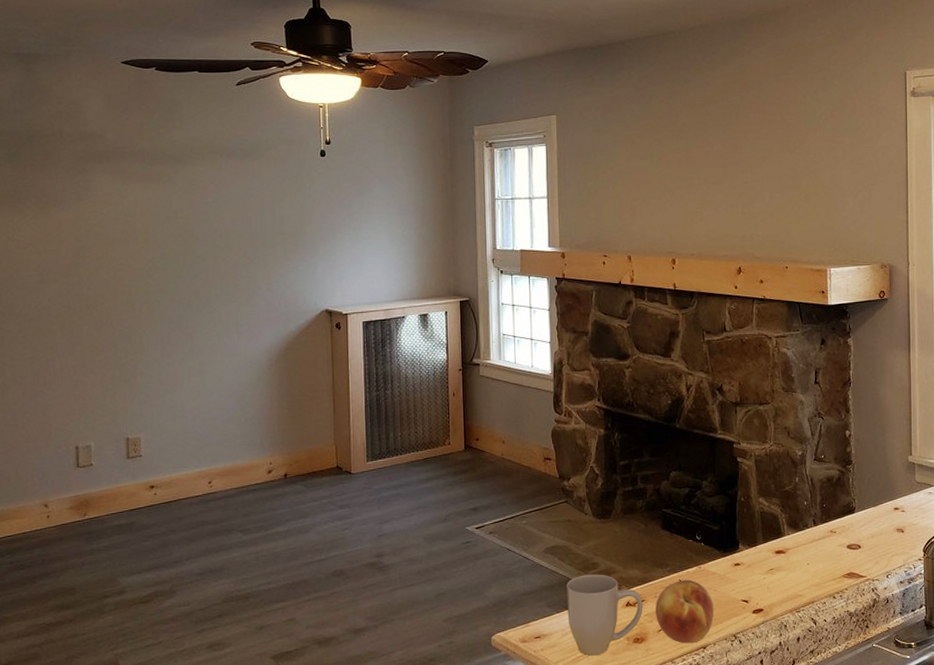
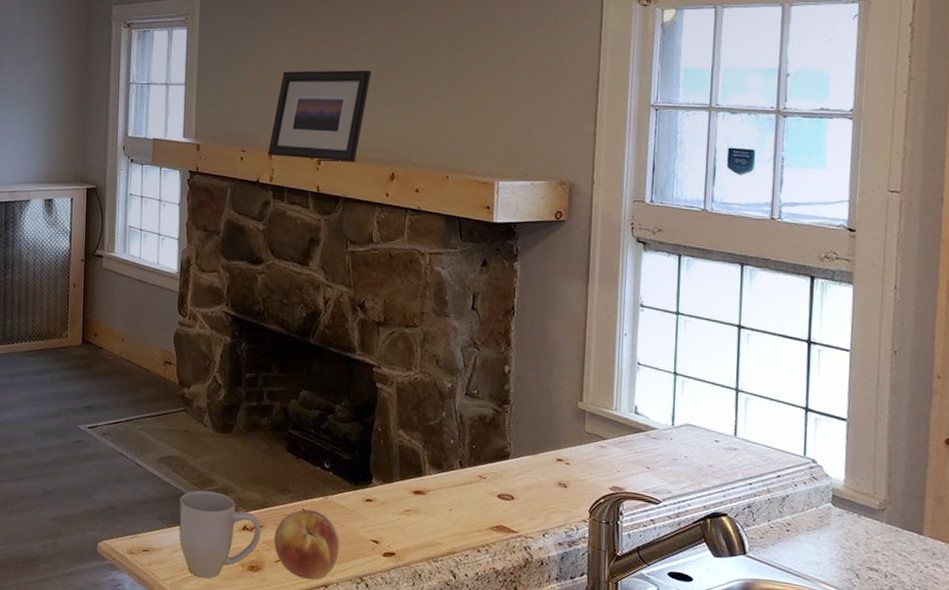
picture frame: none [627,175,715,260] -> present [268,69,372,162]

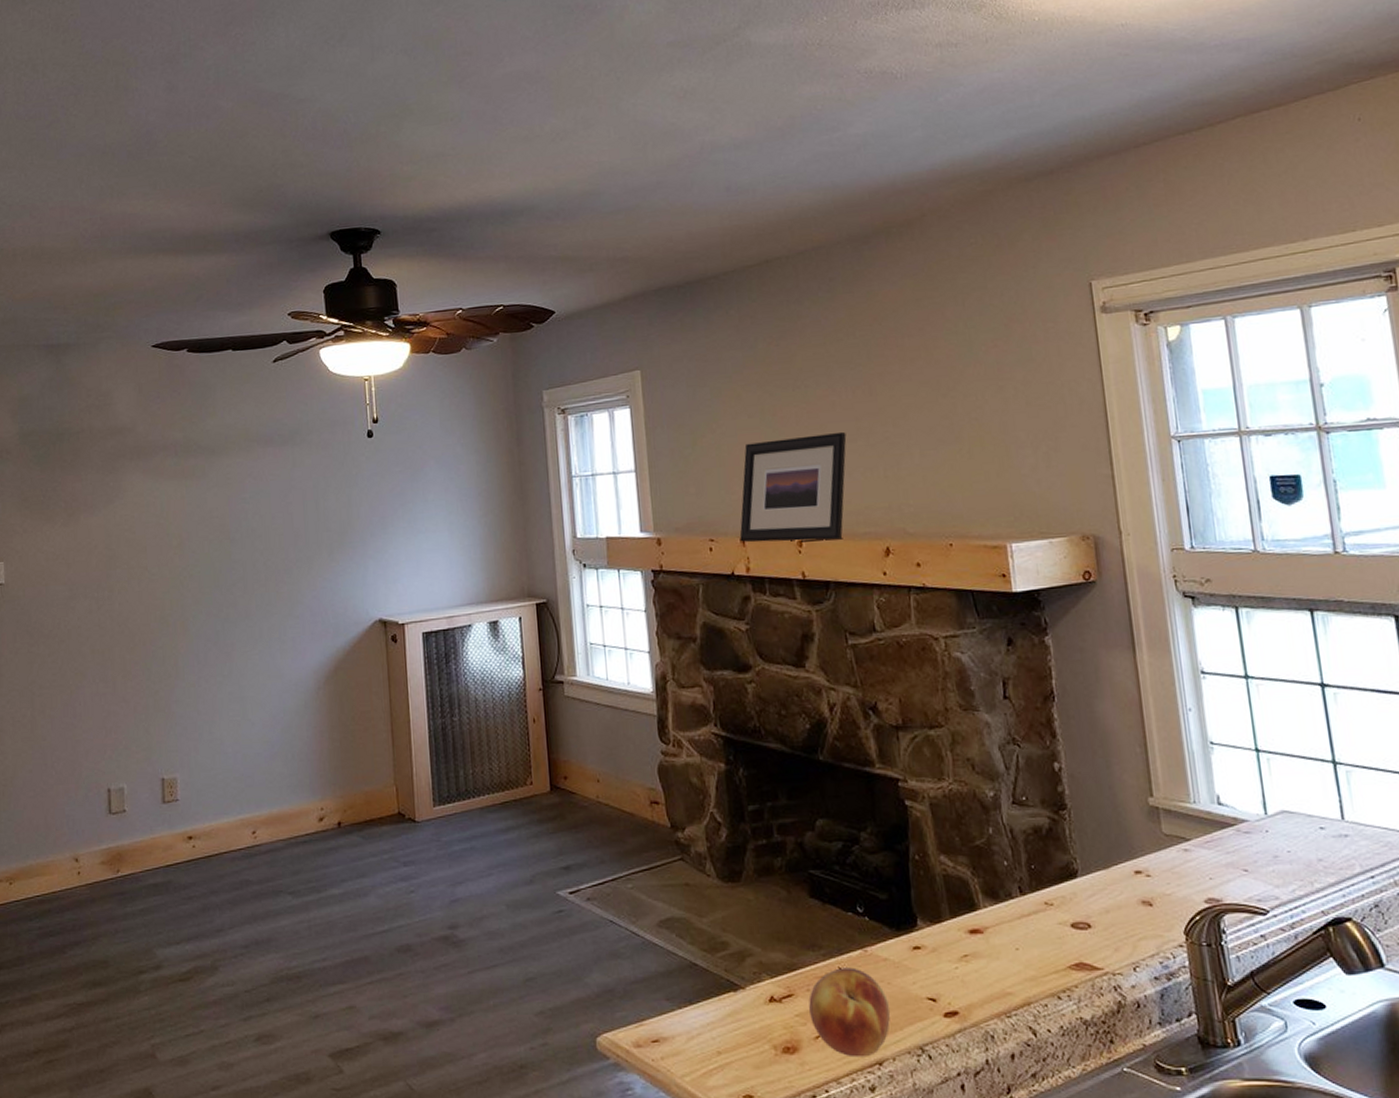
mug: present [178,490,261,579] -> none [689,957,793,1069]

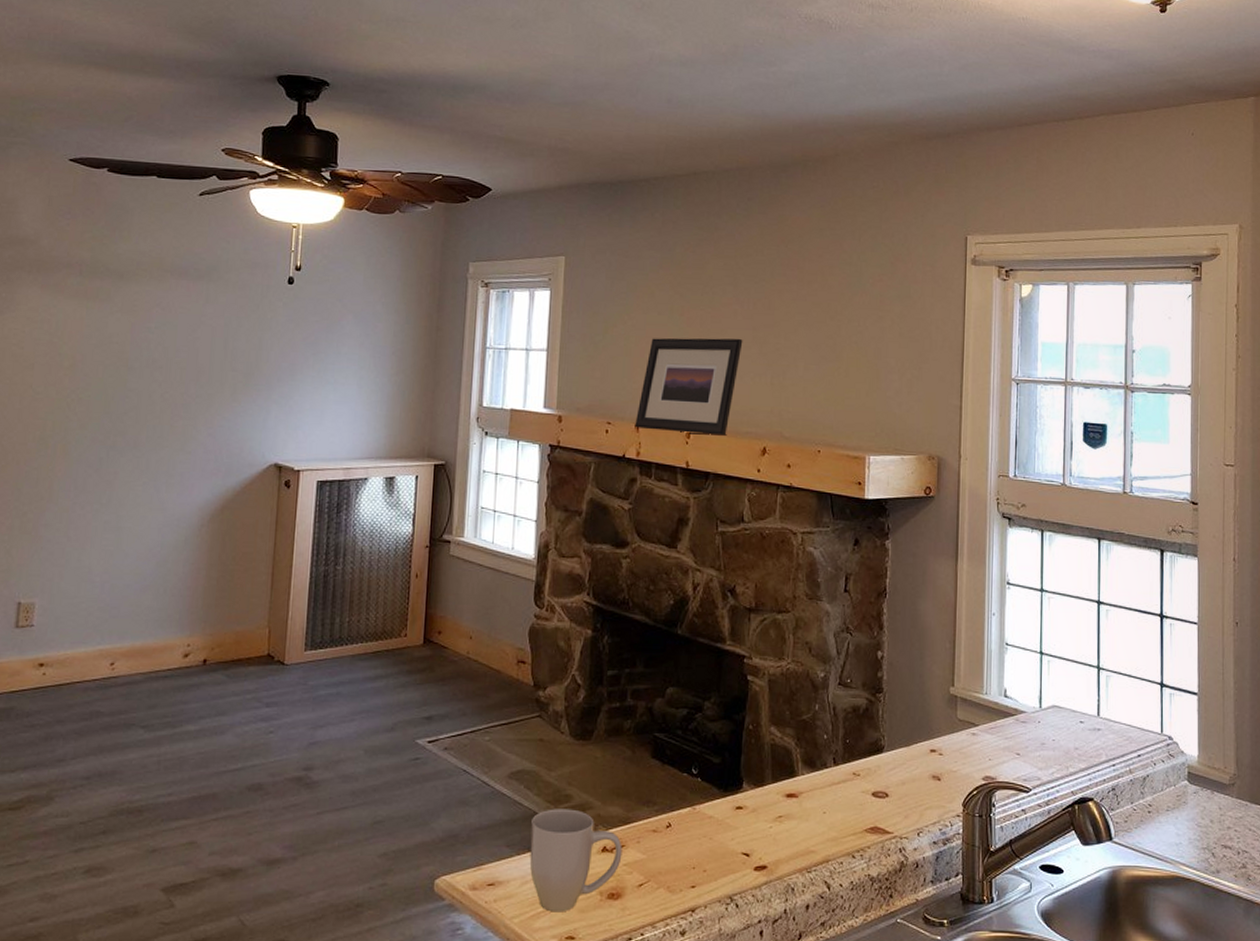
mug: none [689,957,793,1069] -> present [529,809,623,912]
fruit: present [809,967,891,1058] -> none [637,823,709,904]

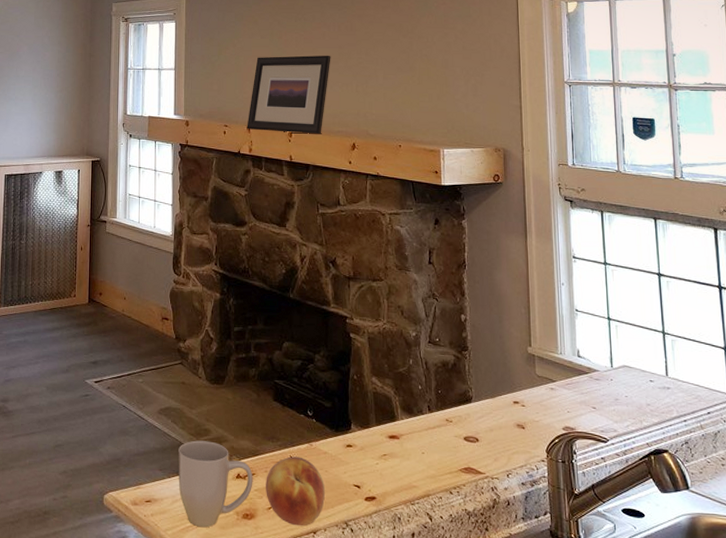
fruit: none [637,823,709,904] -> present [266,456,326,527]

